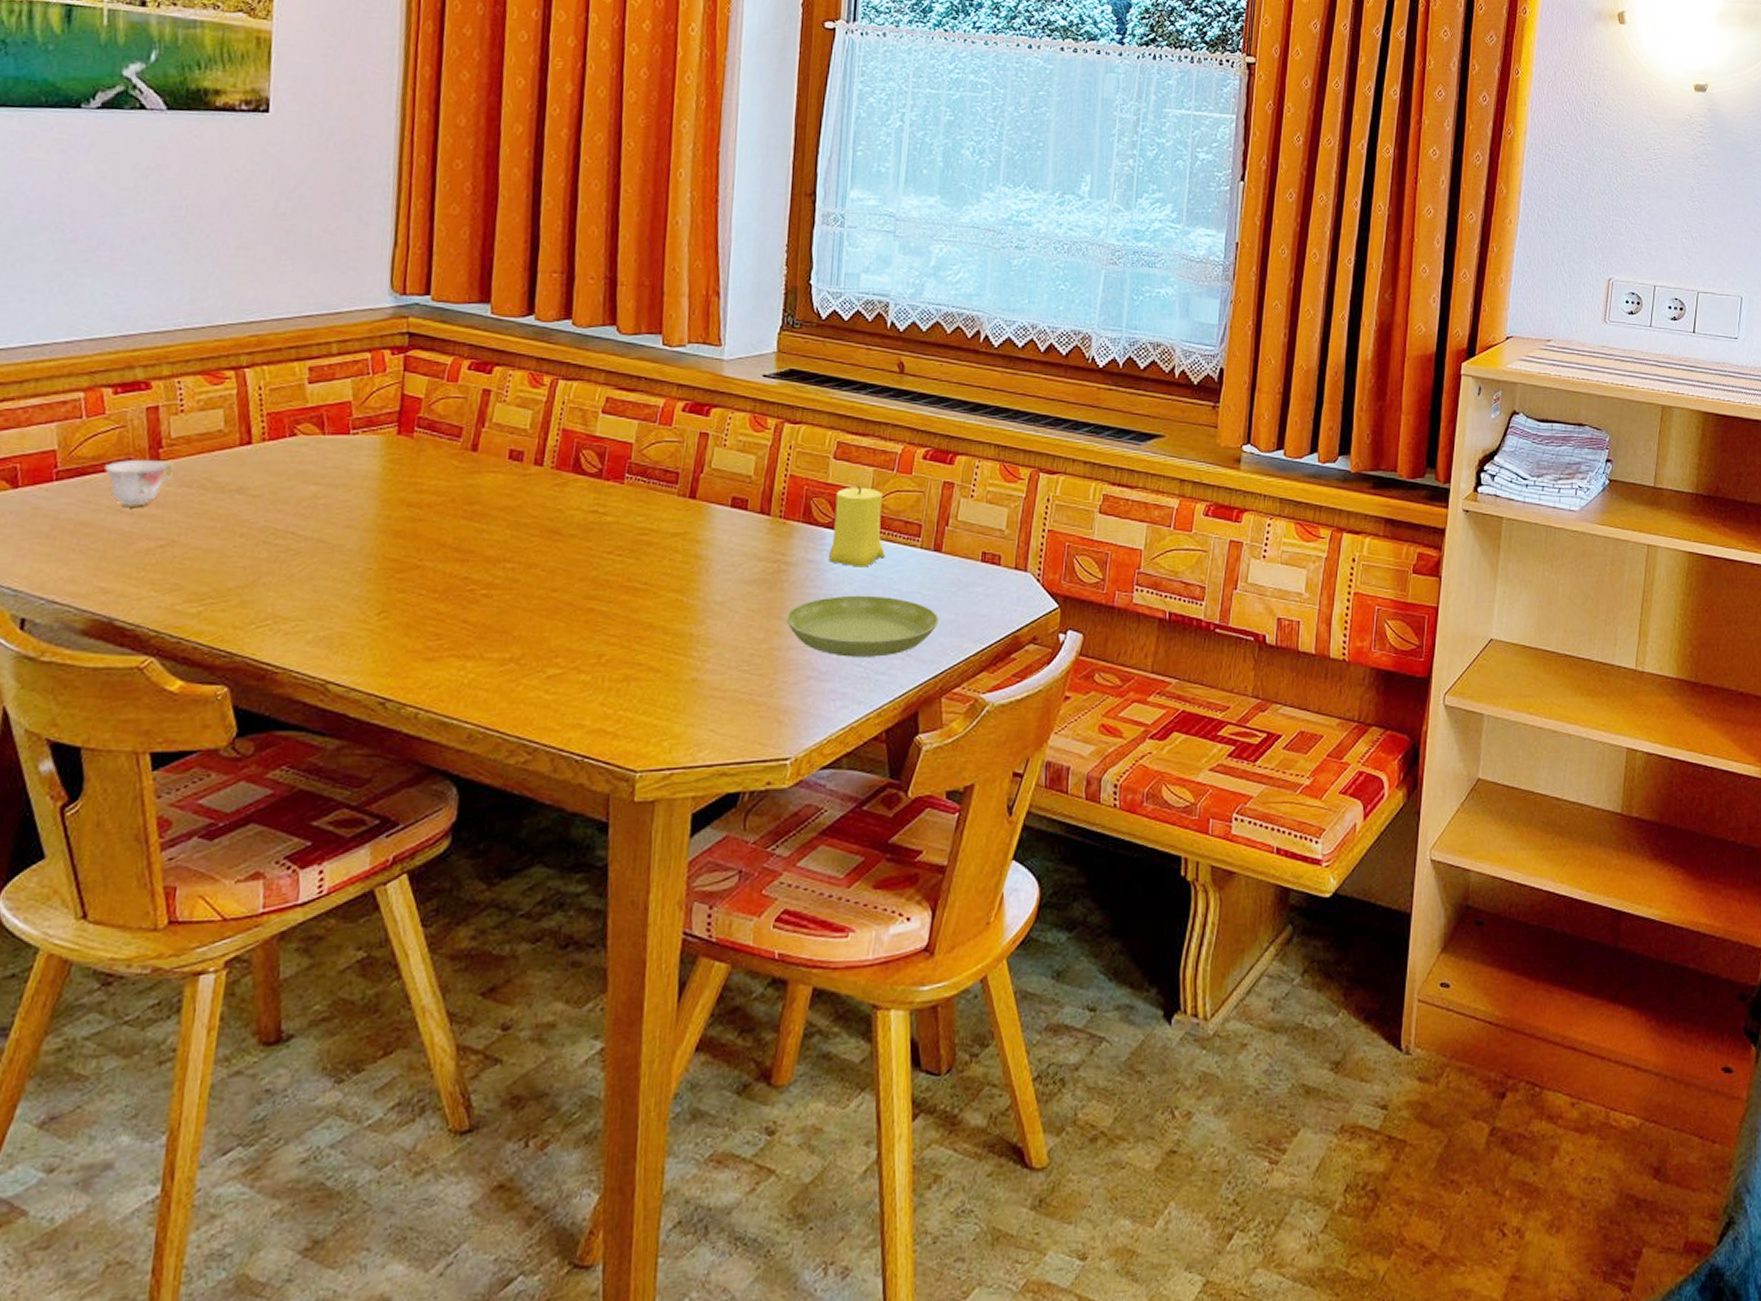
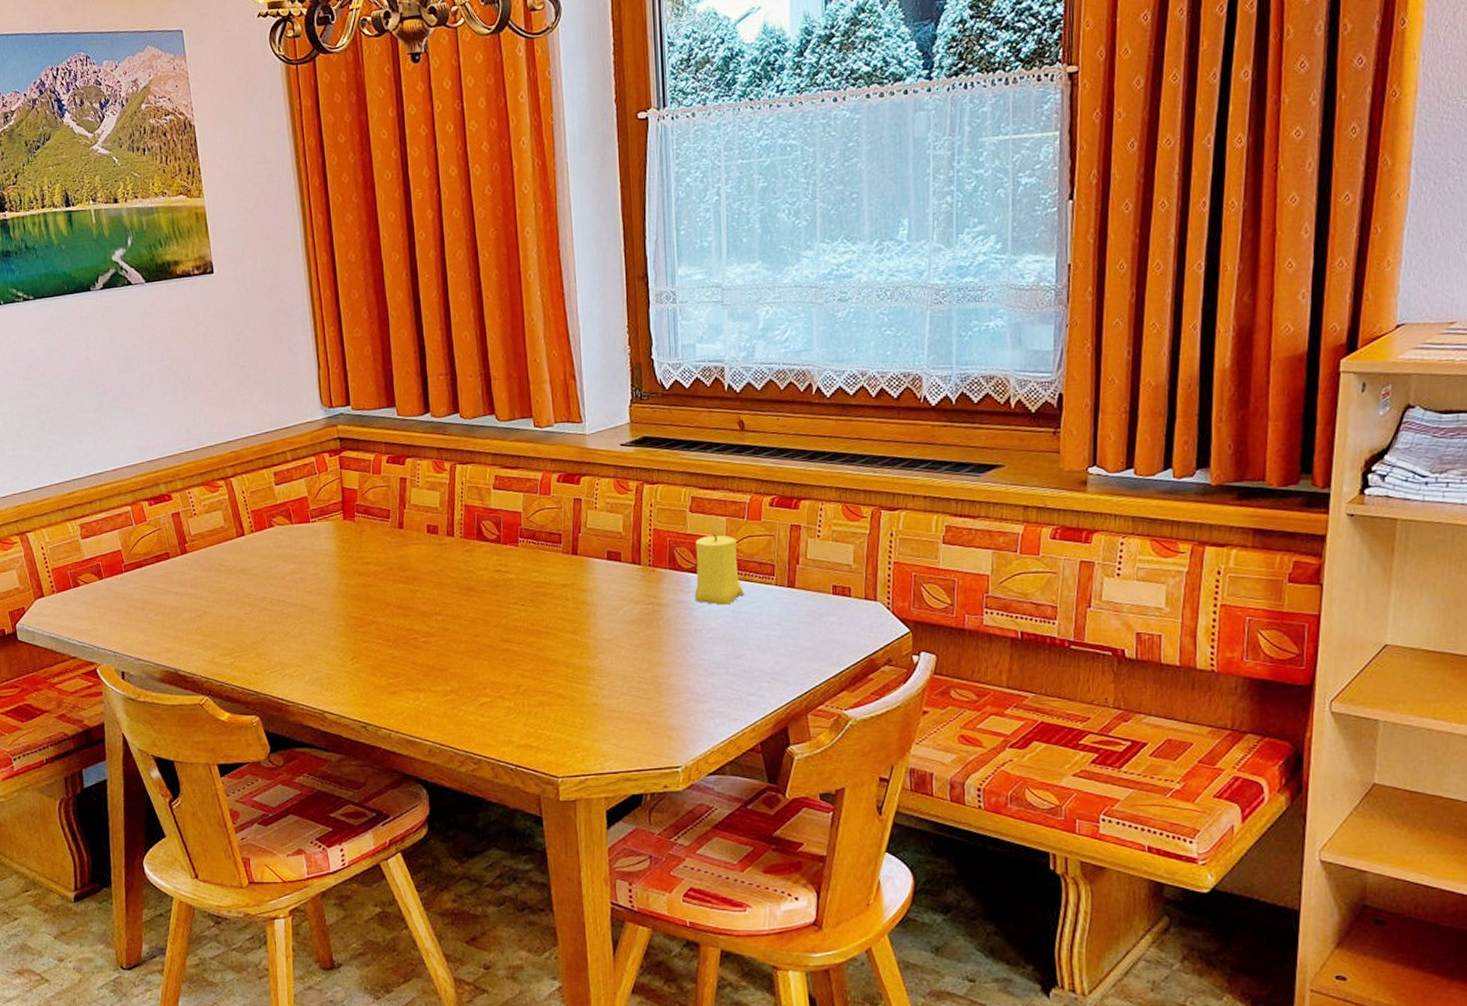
teacup: present [103,459,175,507] -> none [152,552,198,588]
saucer: present [786,595,939,657] -> none [664,628,799,682]

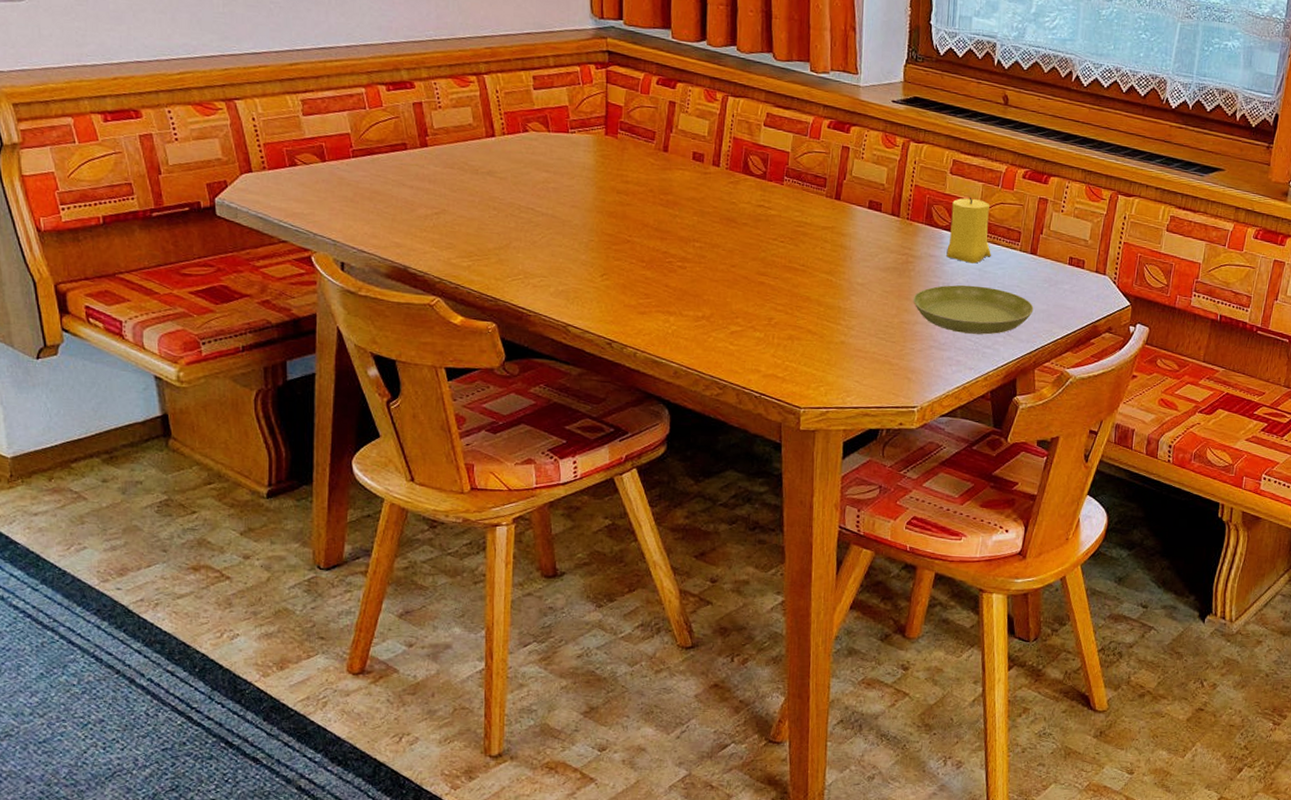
saucer: none [664,628,799,682] -> present [913,284,1034,335]

